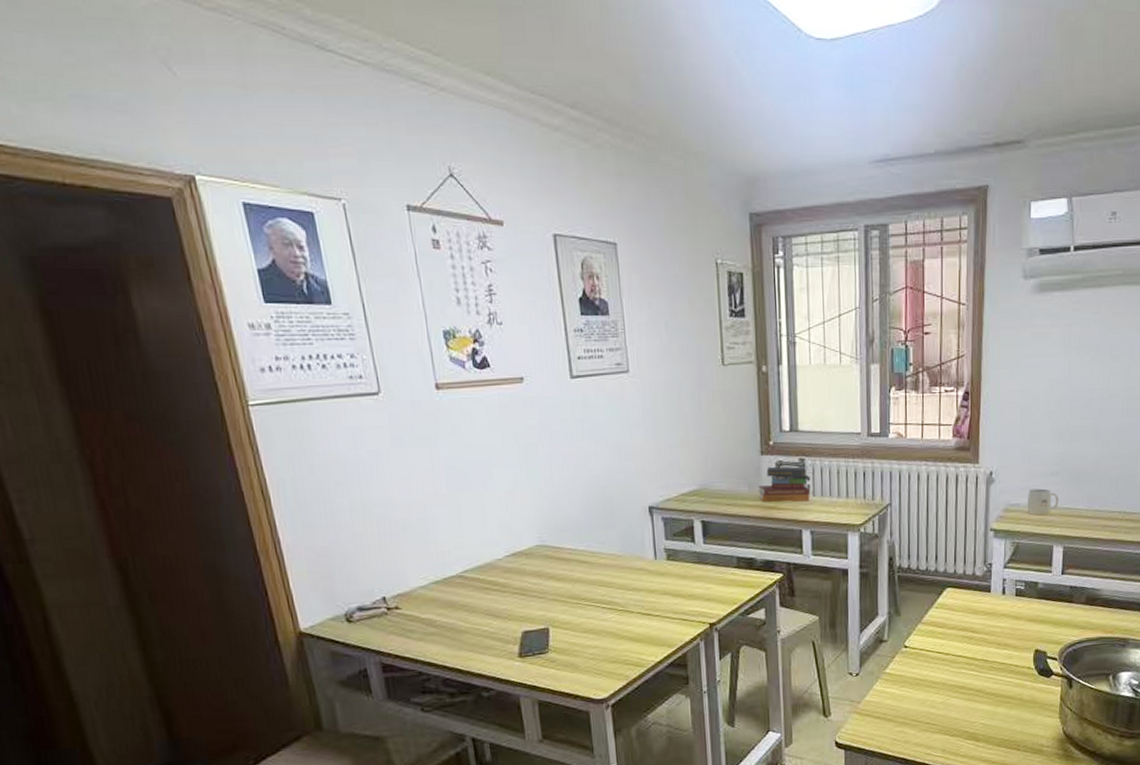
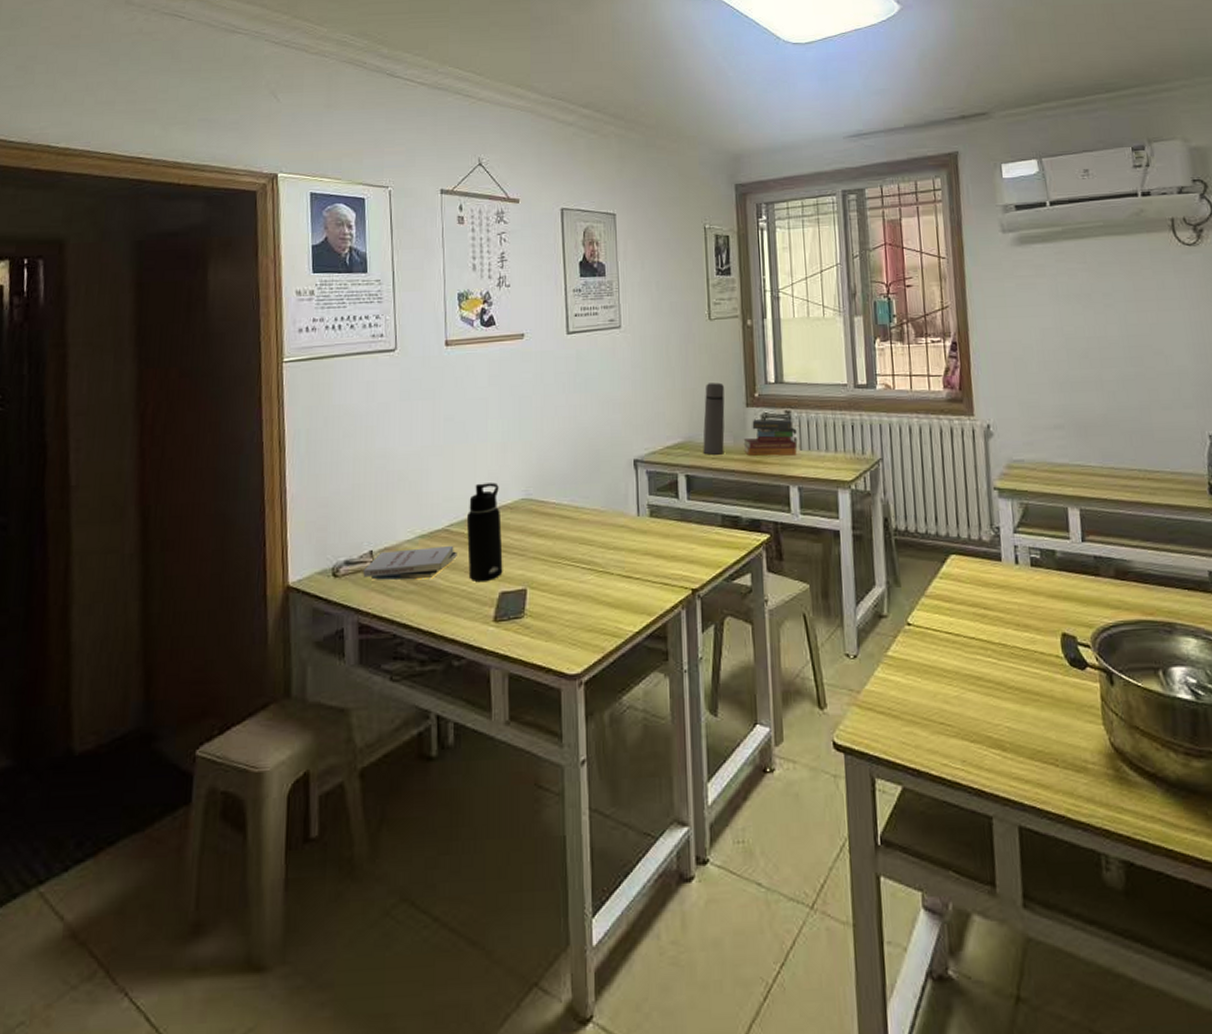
books: none [378,590,475,624] -> present [363,545,457,580]
water bottle: none [480,530,524,623] -> present [466,482,503,581]
thermos: none [717,430,740,502] -> present [703,382,725,455]
mug: present [1028,488,1058,517] -> none [1031,443,1068,475]

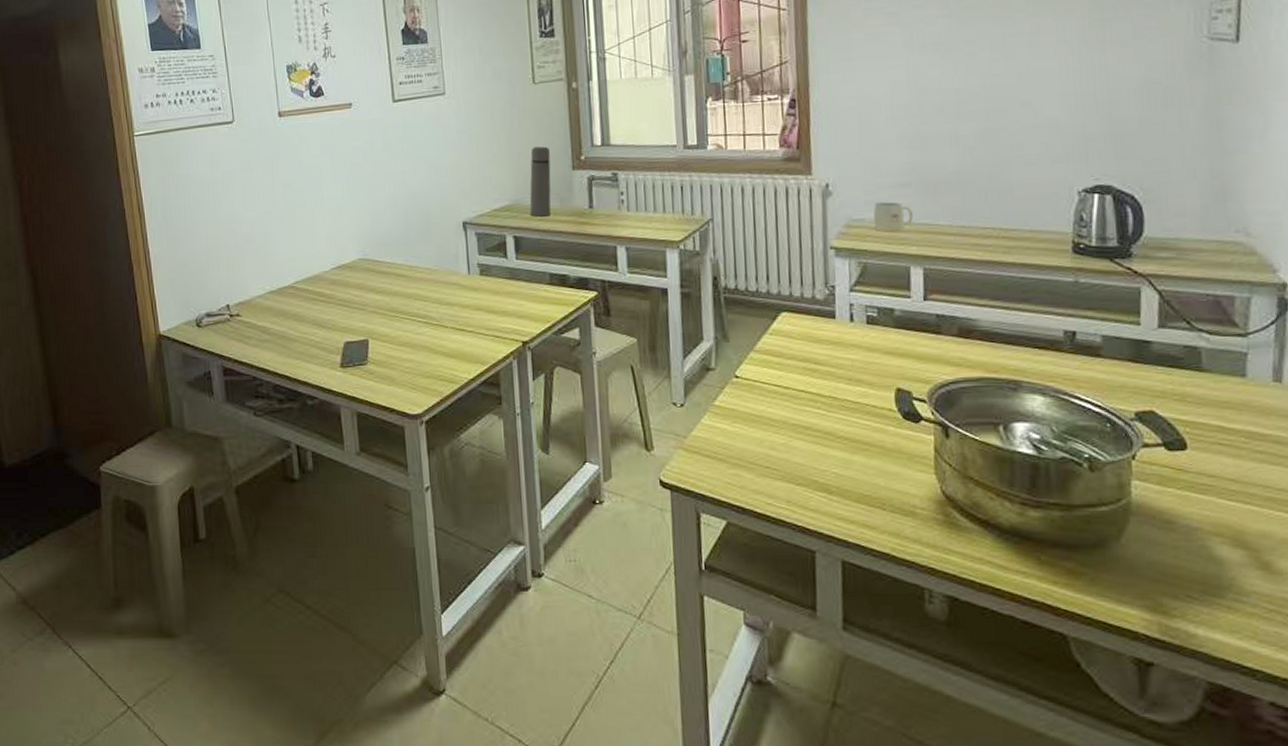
books: present [363,545,457,580] -> none [223,300,304,330]
water bottle: present [466,482,503,581] -> none [309,244,346,332]
books: present [743,419,798,457] -> none [570,181,625,218]
mug: none [1031,443,1068,475] -> present [873,202,913,234]

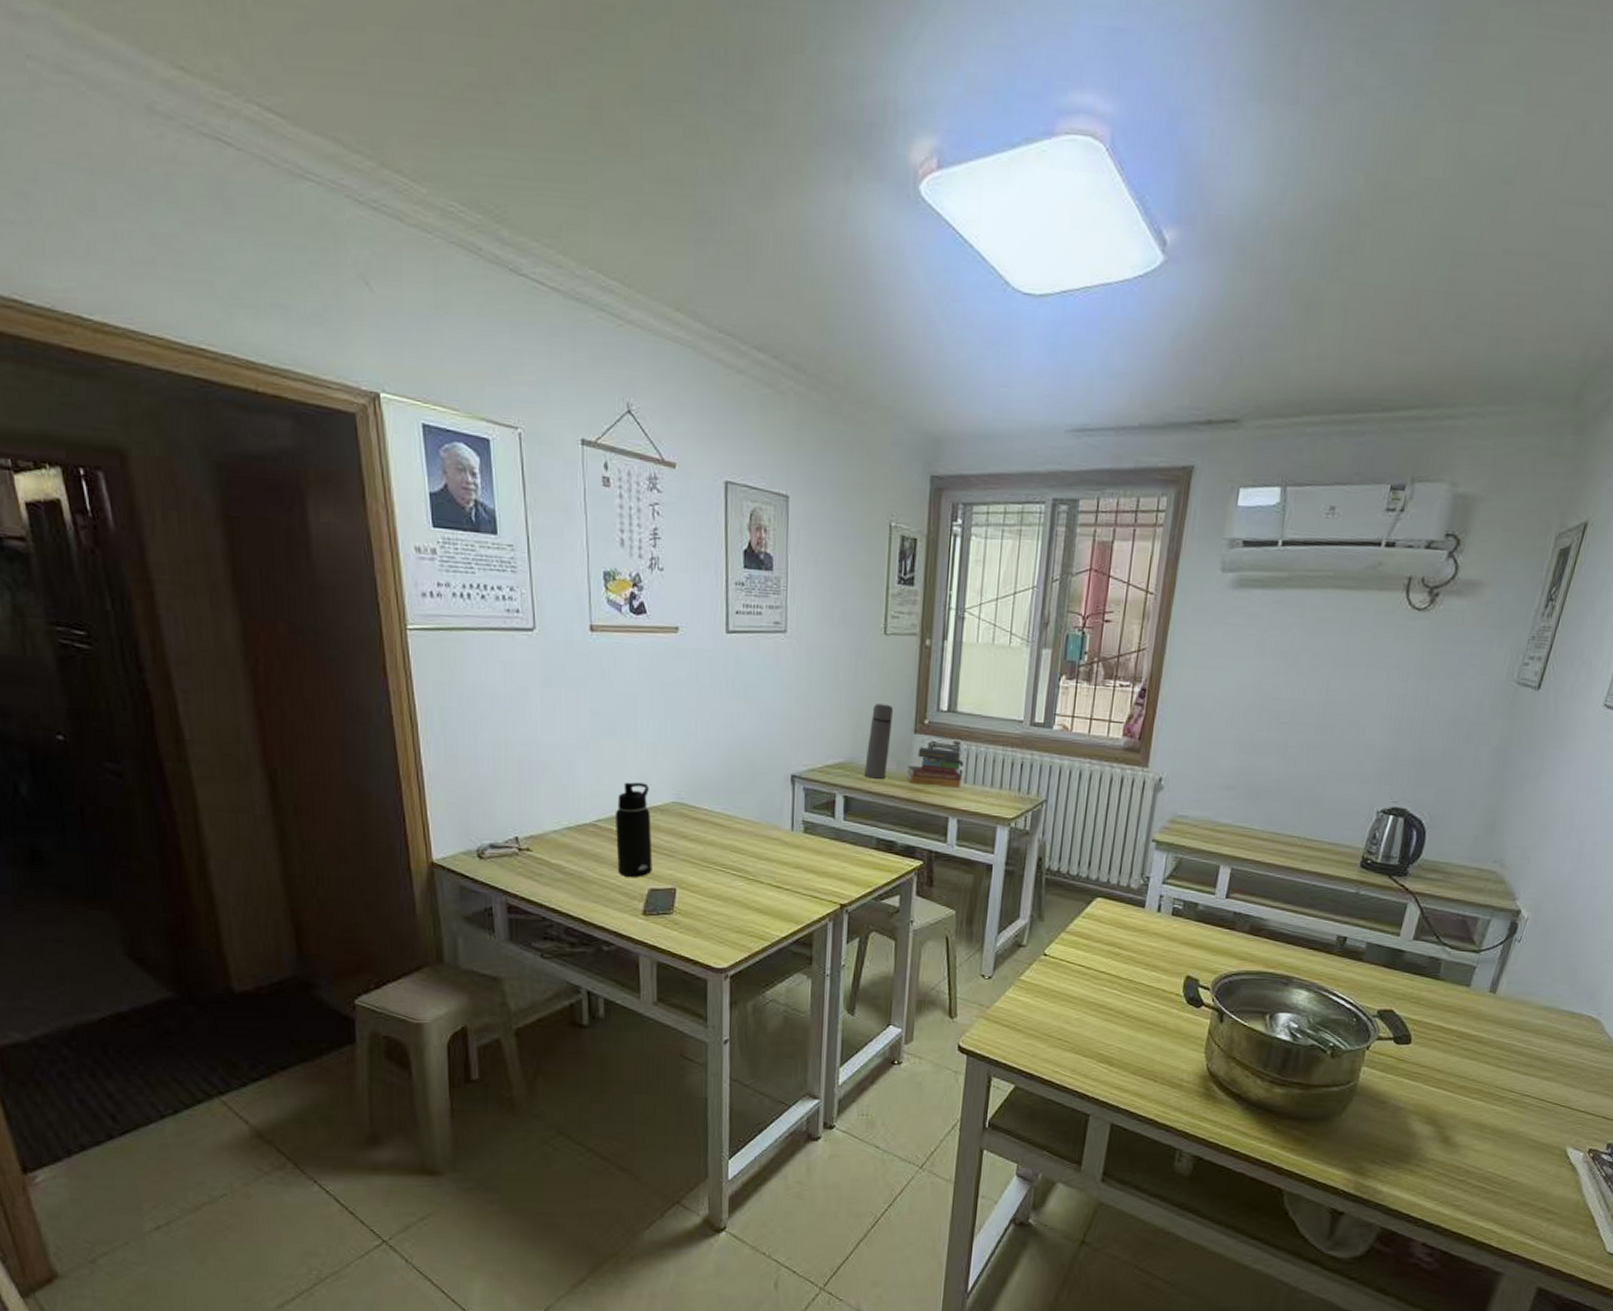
water bottle: none [309,244,346,332] -> present [615,782,653,877]
books: none [570,181,625,218] -> present [906,746,963,789]
mug: present [873,202,913,234] -> none [1195,801,1232,833]

